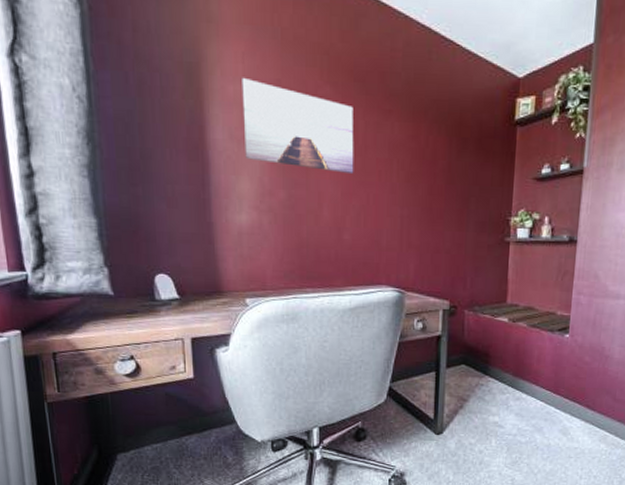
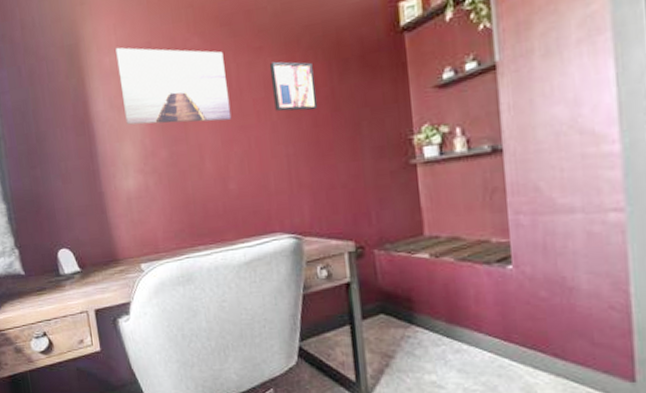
wall art: none [395,127,435,180] -> present [269,61,318,111]

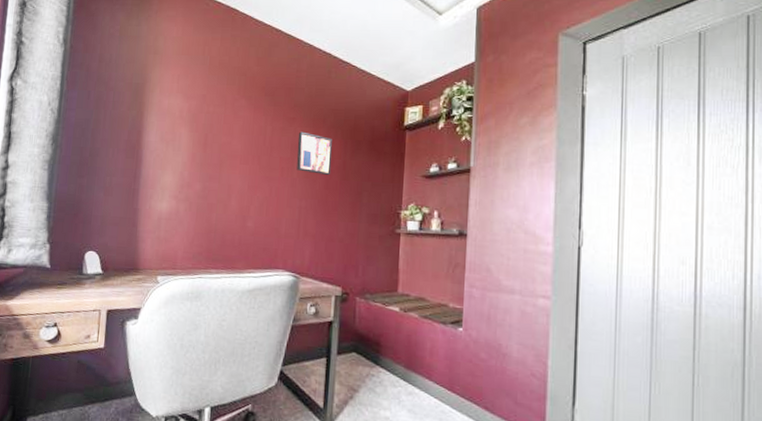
wall art: present [115,47,232,125] -> none [171,93,263,171]

